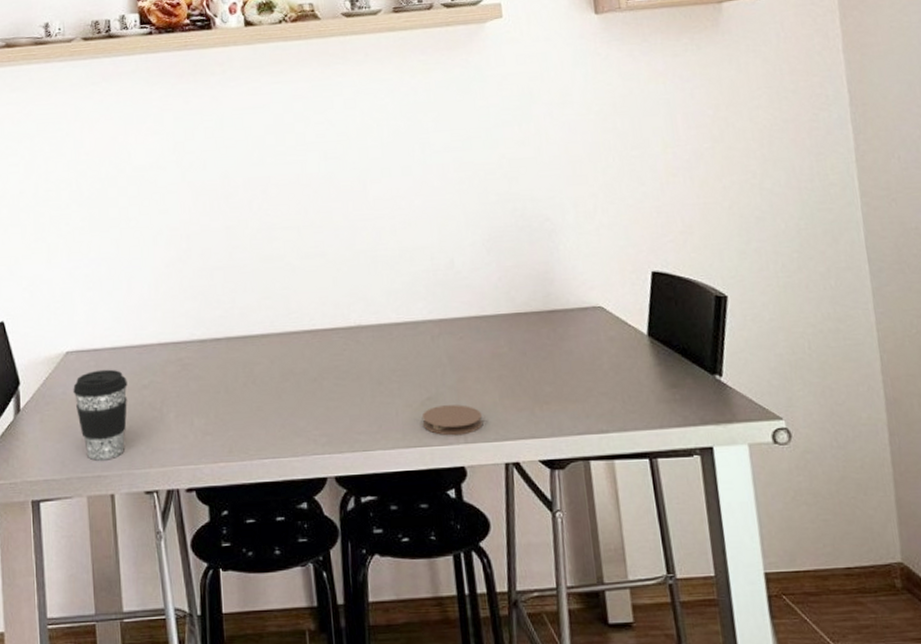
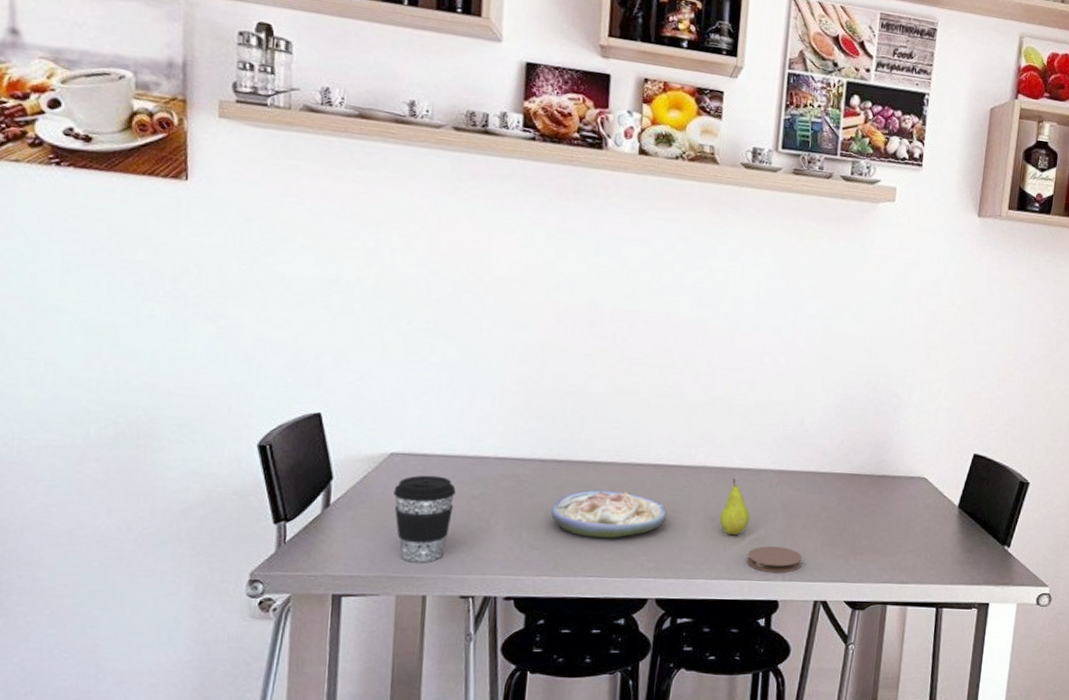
soup: none [218,363,332,416] -> present [551,490,668,538]
fruit: none [385,335,417,398] -> present [720,479,750,536]

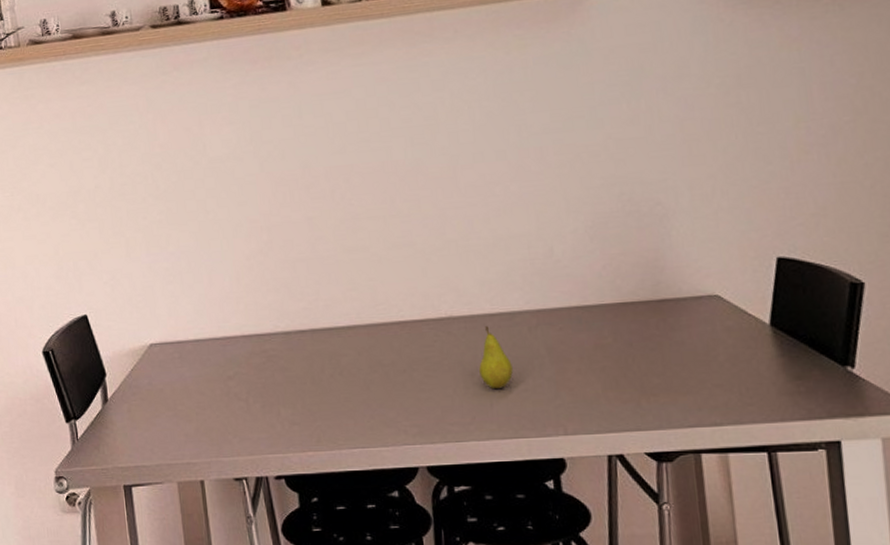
coffee cup: present [393,475,456,563] -> none [158,361,213,449]
soup: present [551,490,668,538] -> none [304,355,422,406]
coaster: present [746,546,803,574] -> none [518,396,585,428]

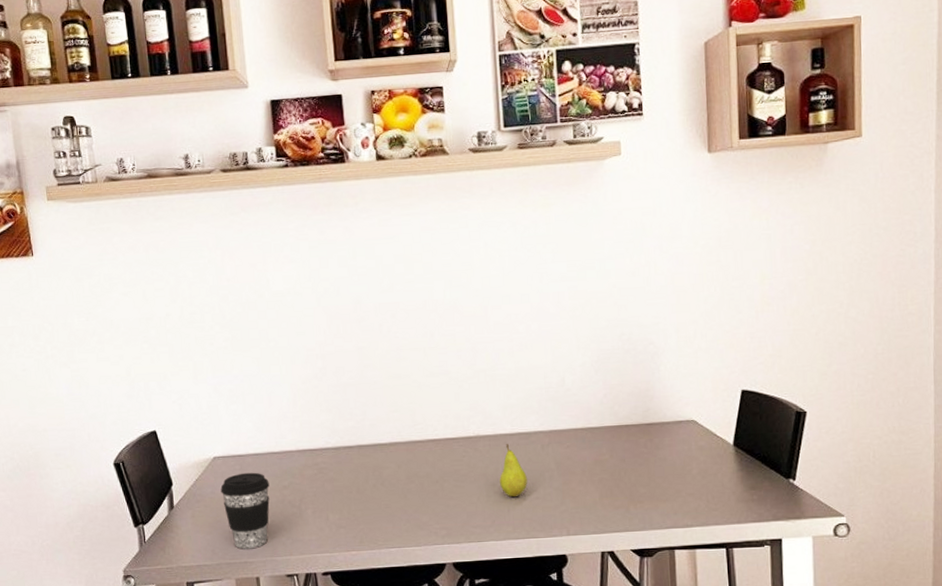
coffee cup: none [158,361,213,449] -> present [220,472,270,550]

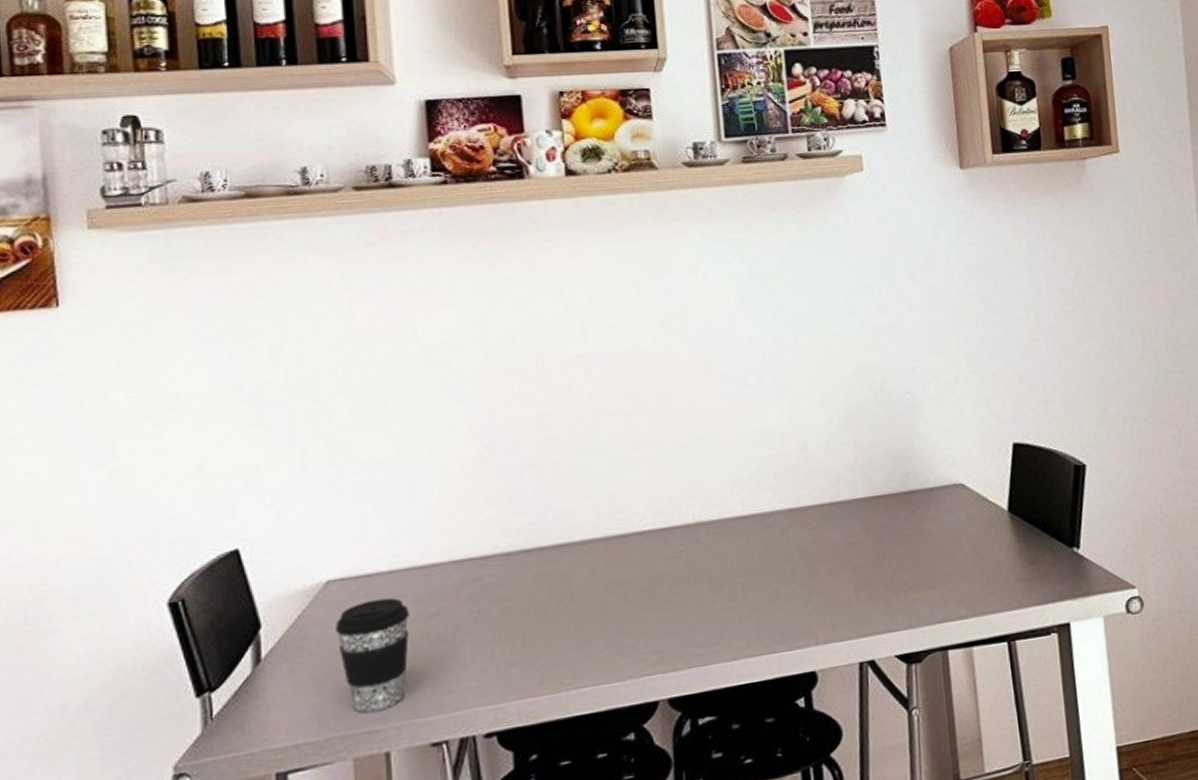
fruit: present [500,444,527,497] -> none [728,530,764,601]

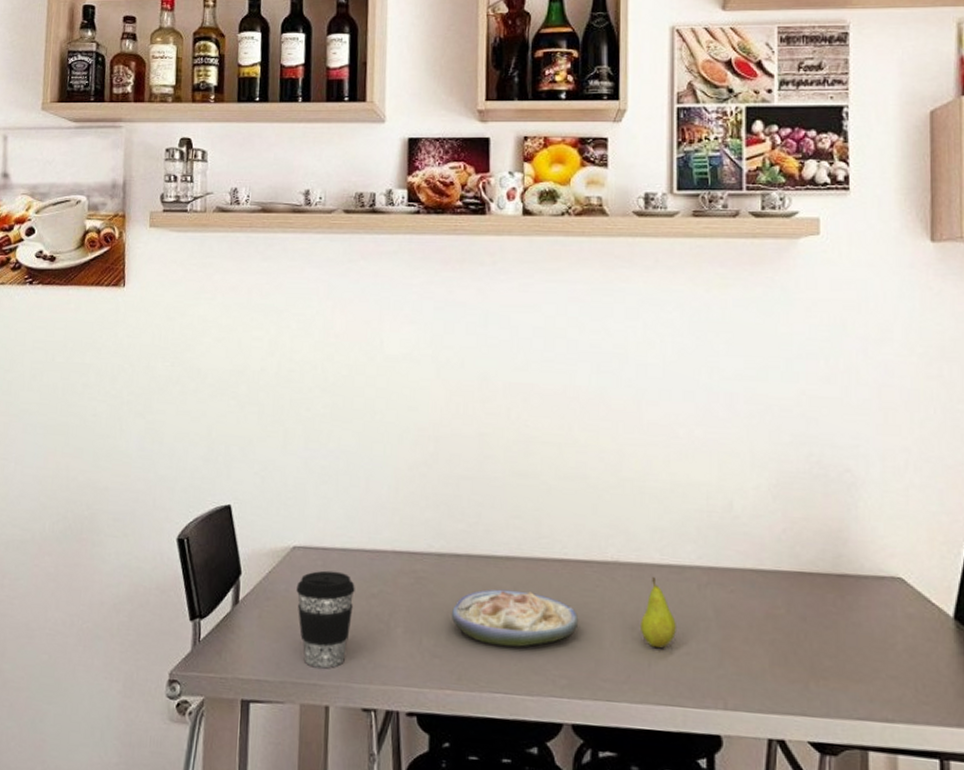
soup: none [527,572,666,638] -> present [452,589,579,647]
fruit: none [728,530,764,601] -> present [641,577,676,649]

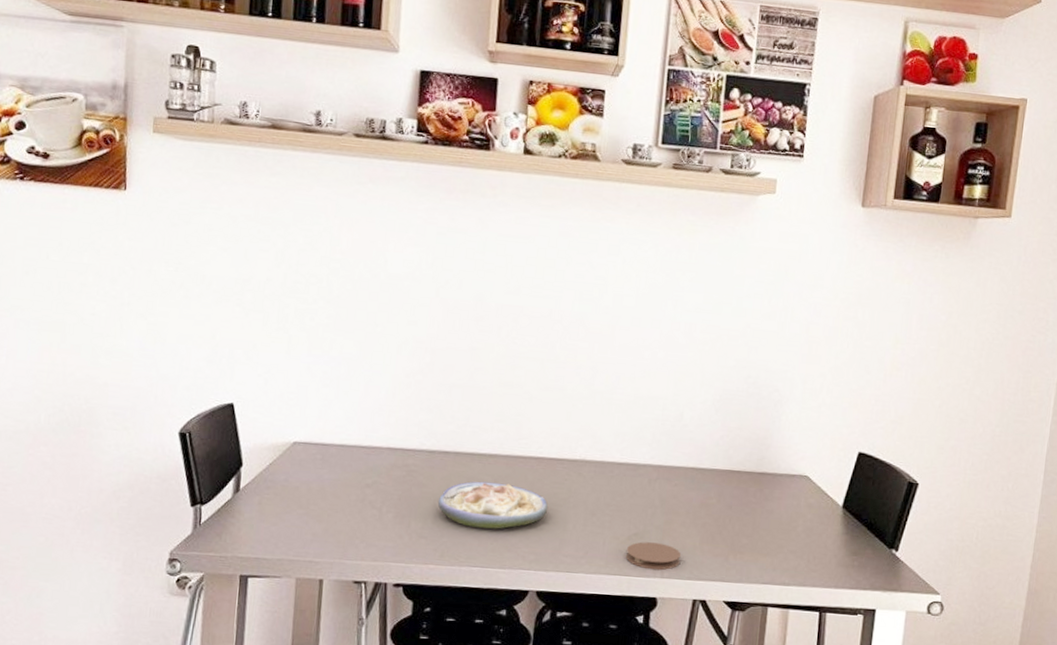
coffee cup: present [296,570,355,669] -> none [295,463,351,548]
fruit: present [641,577,676,649] -> none [599,473,629,530]
coaster: none [677,663,748,700] -> present [625,542,682,570]

